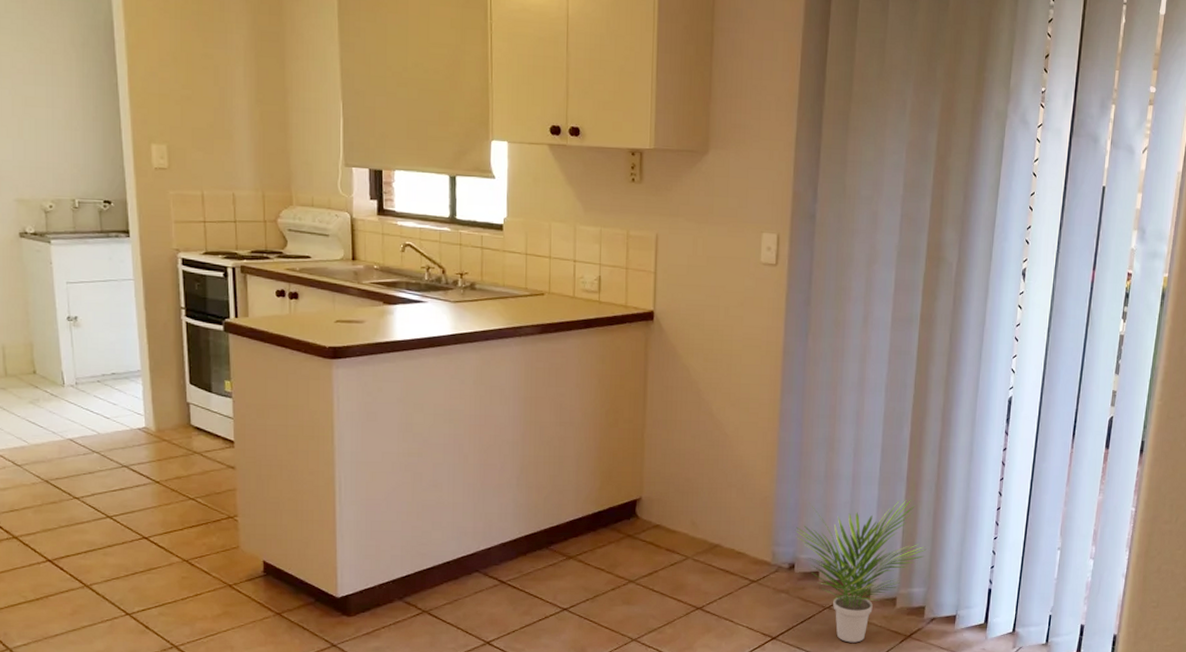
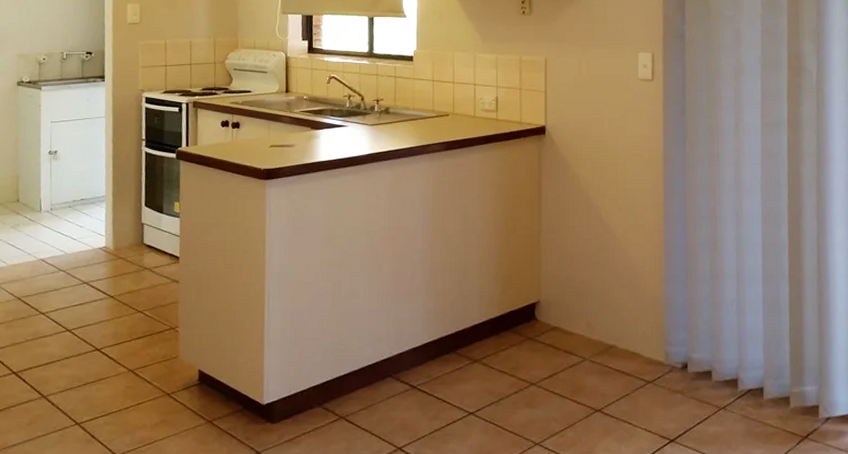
potted plant: present [796,499,927,643] -> none [686,296,815,445]

